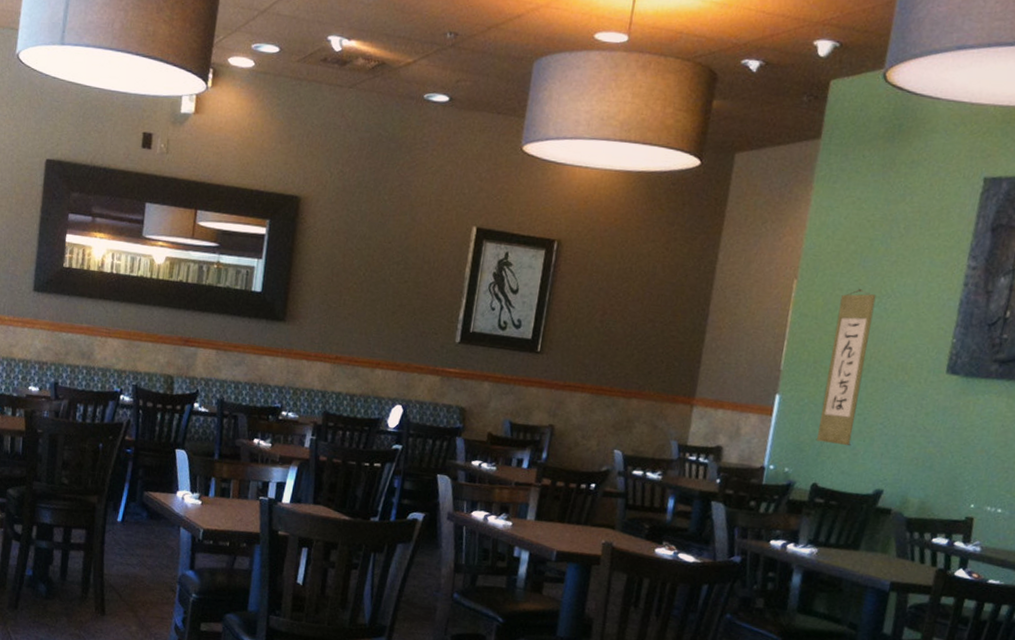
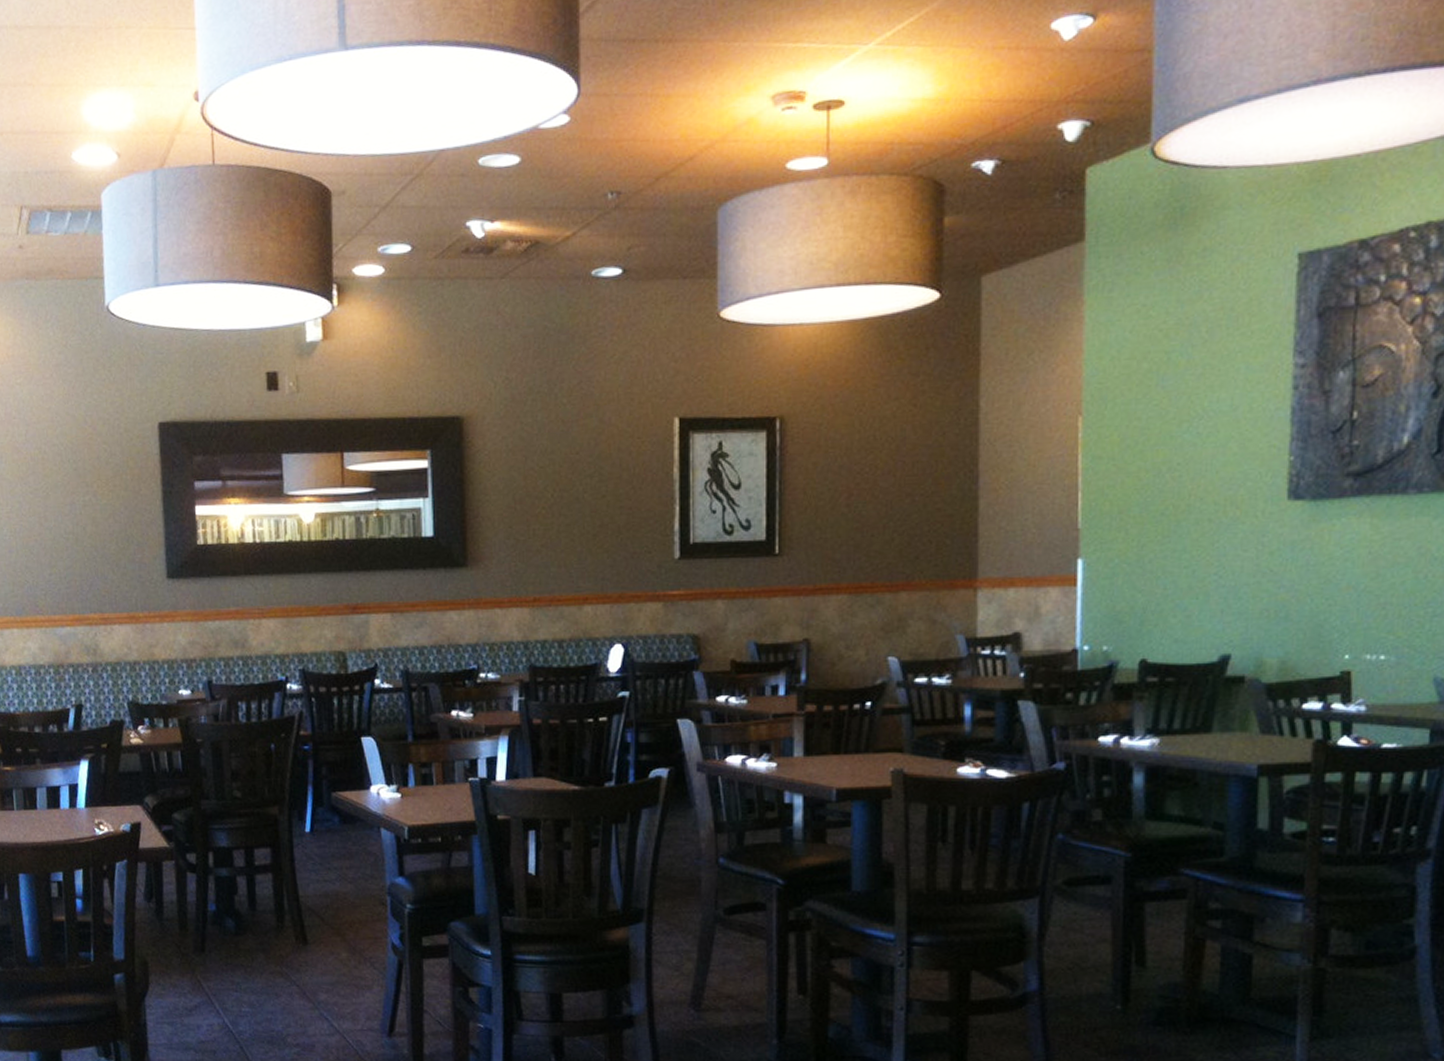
wall scroll: present [815,289,877,447] -> none [1136,415,1185,608]

